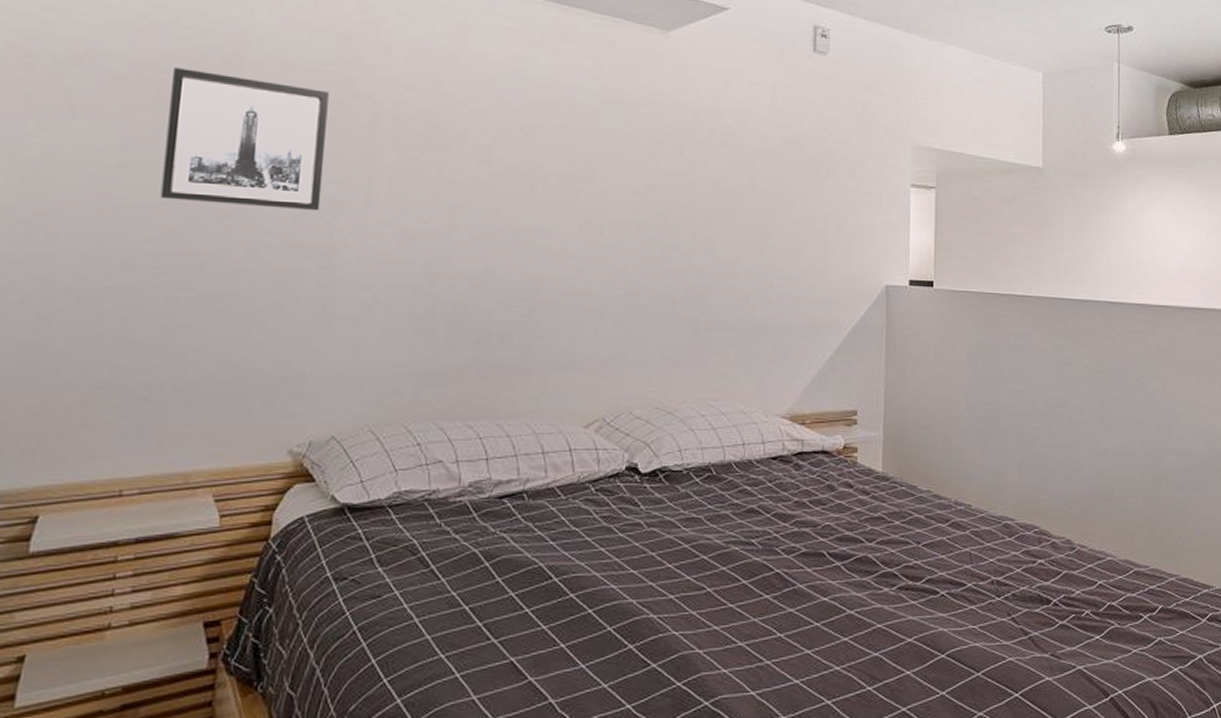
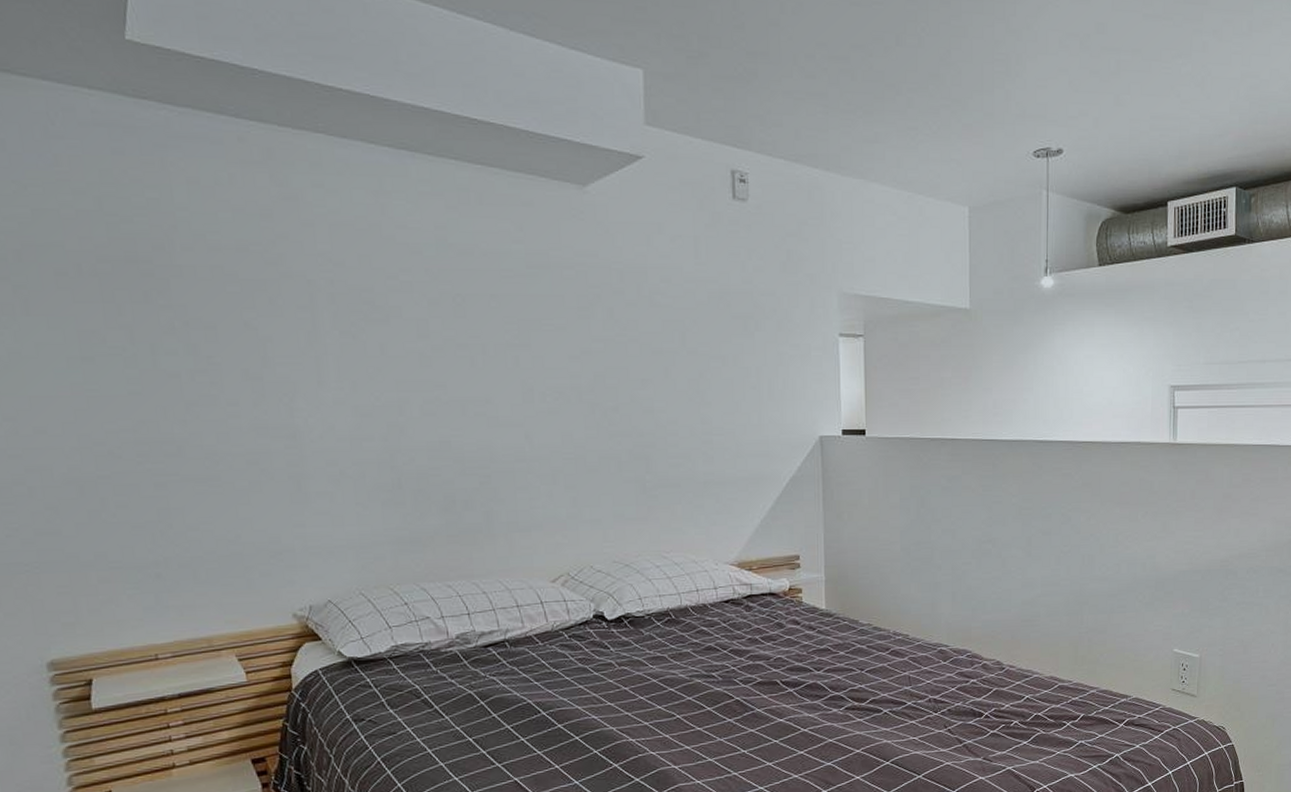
wall art: present [160,68,329,211] -> none [108,257,277,394]

